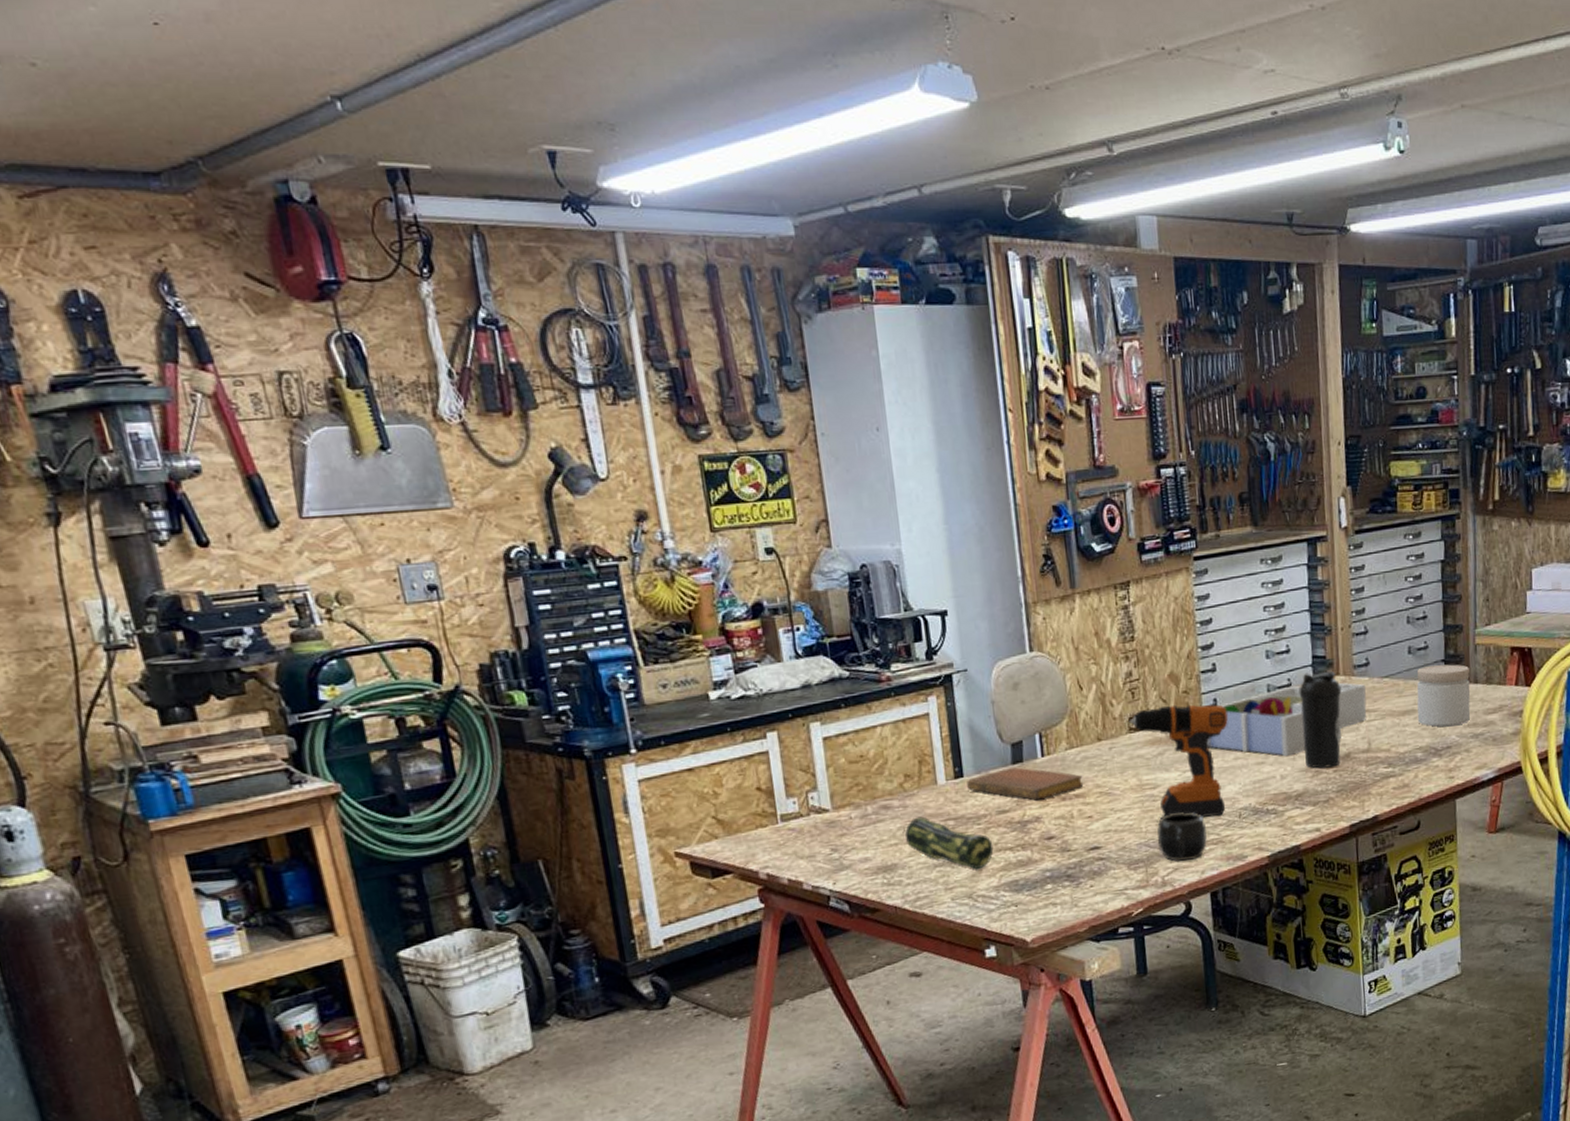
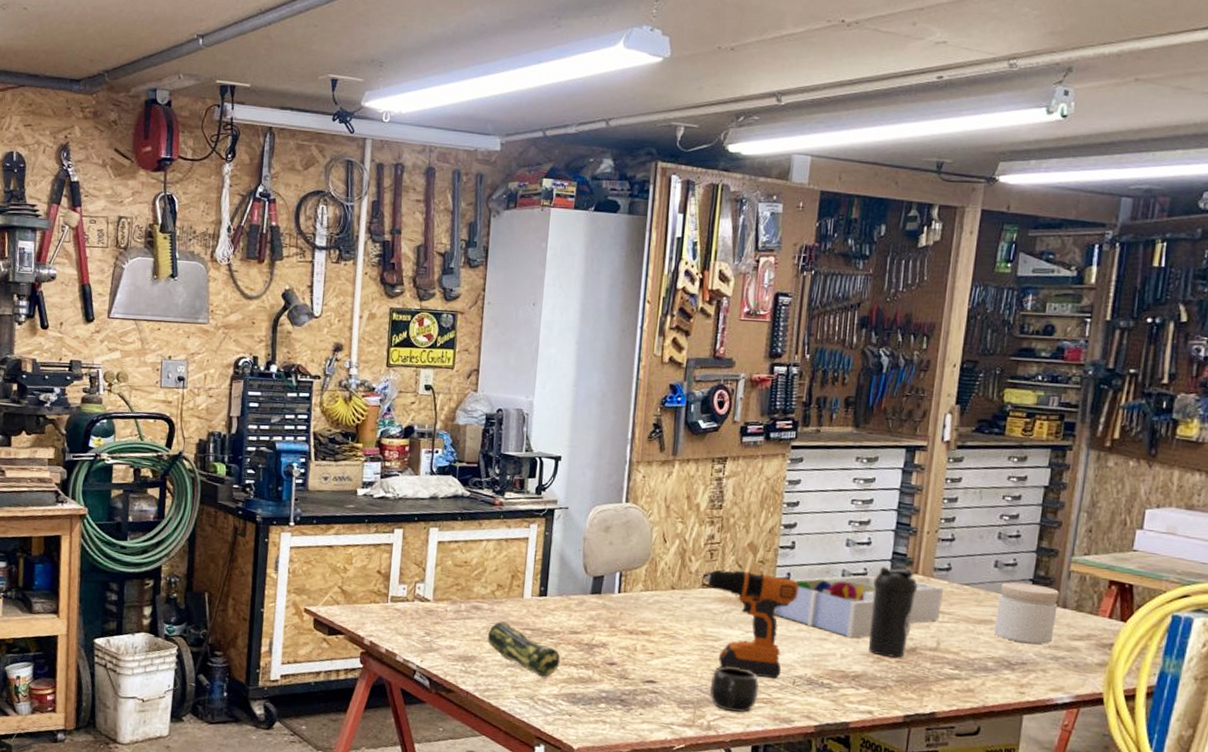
notebook: present [967,767,1084,801] -> none [548,596,652,630]

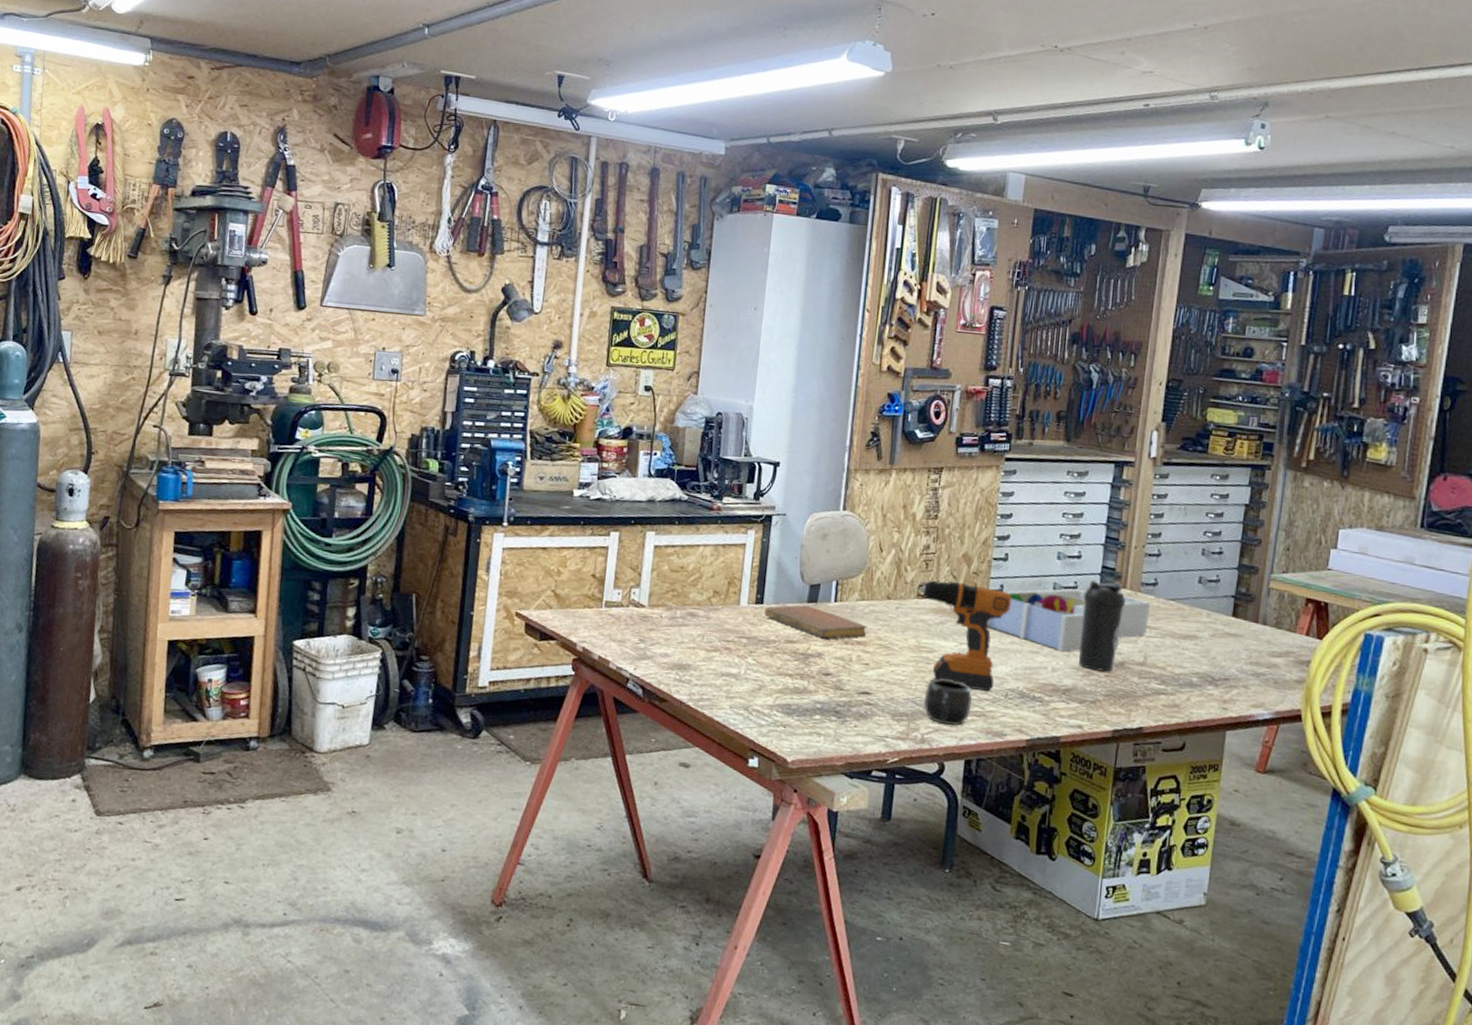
pencil case: present [487,621,561,676] -> none [702,629,776,686]
notebook: none [548,596,652,630] -> present [764,605,868,639]
jar: present [993,582,1059,645] -> none [1198,598,1259,661]

